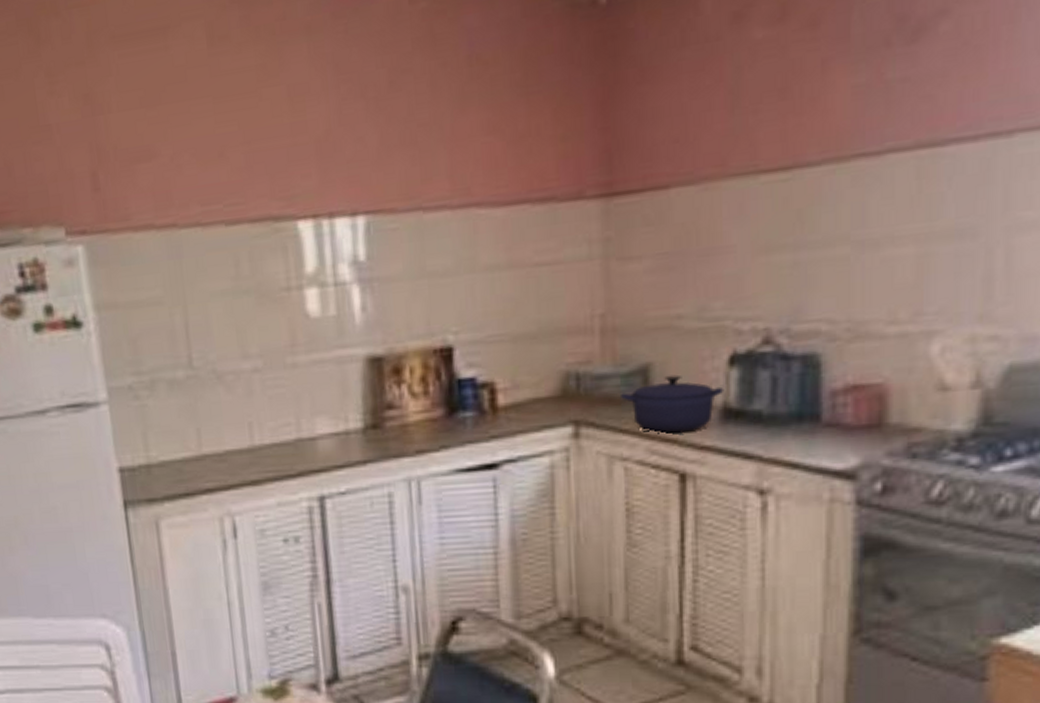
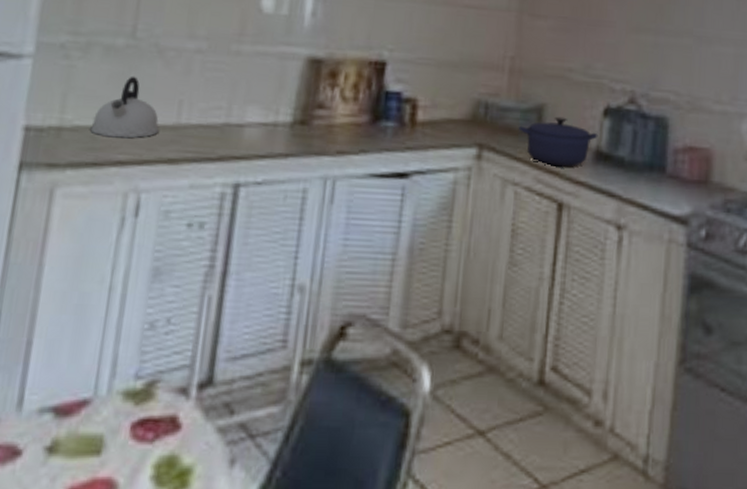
kettle: none [175,405,236,468] -> present [90,76,159,139]

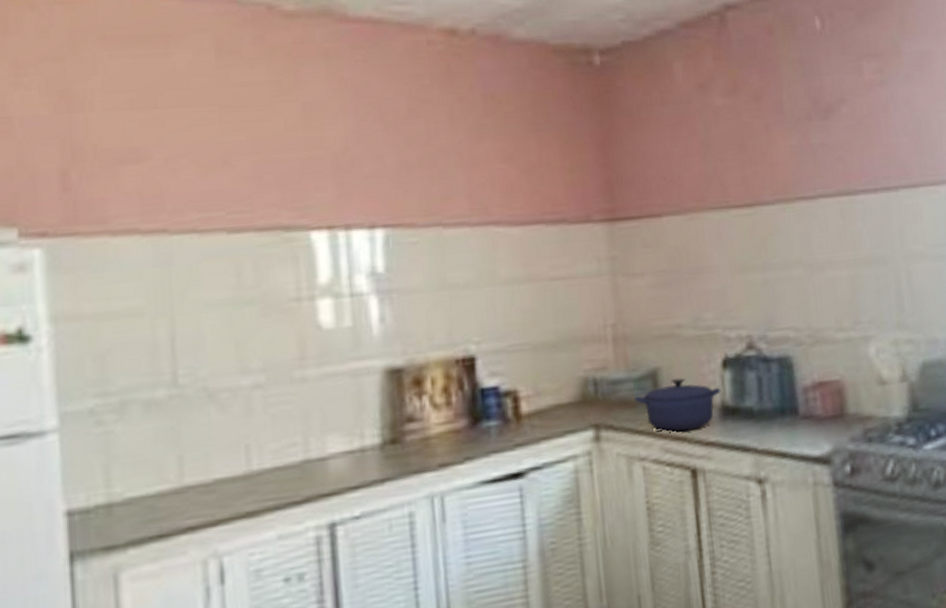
kettle: present [90,76,159,139] -> none [146,429,228,504]

